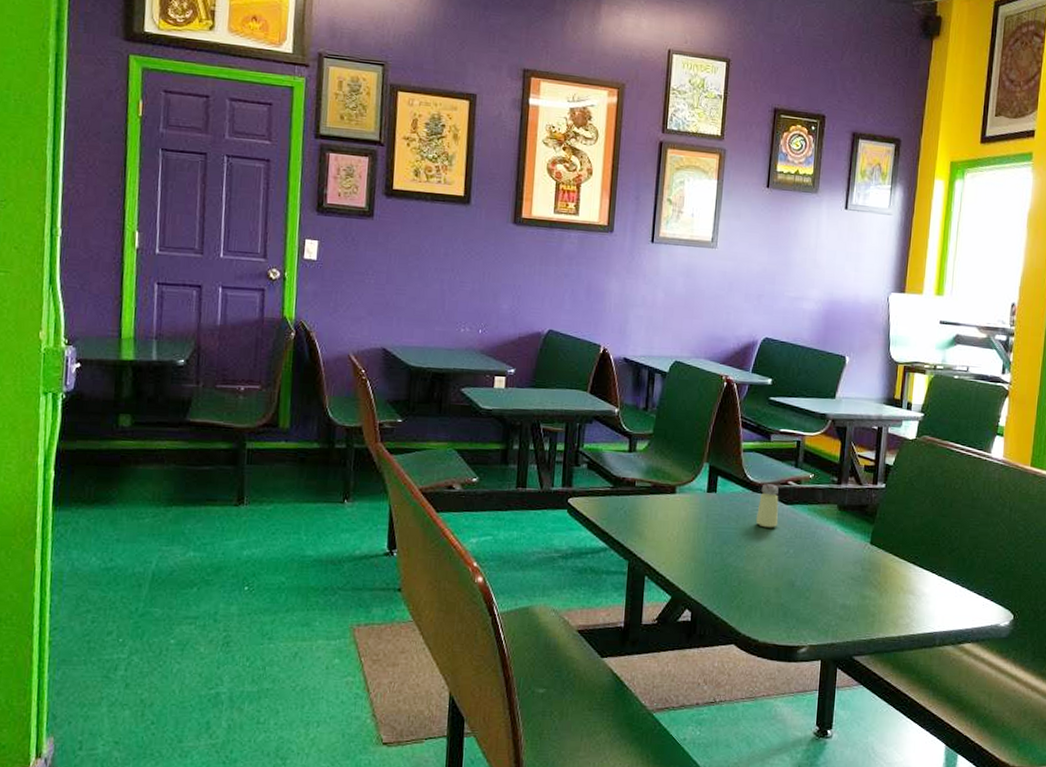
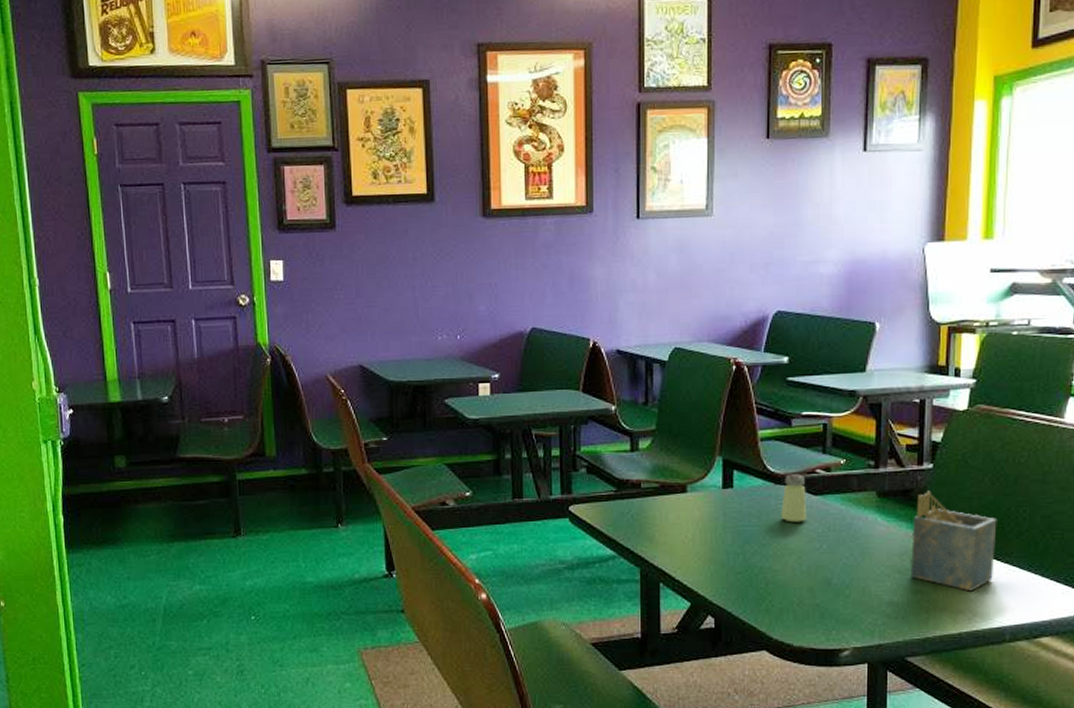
napkin holder: none [862,507,935,600] -> present [911,490,997,592]

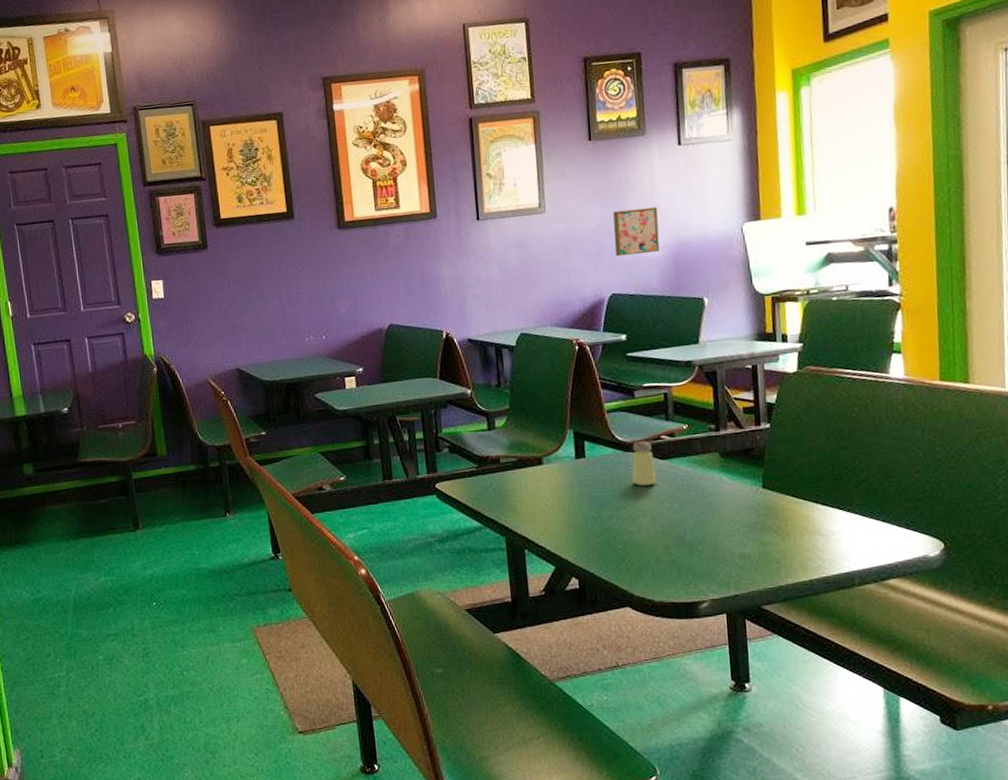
wall art: none [784,218,835,270] -> present [613,207,660,257]
napkin holder: present [911,490,997,592] -> none [756,448,837,540]

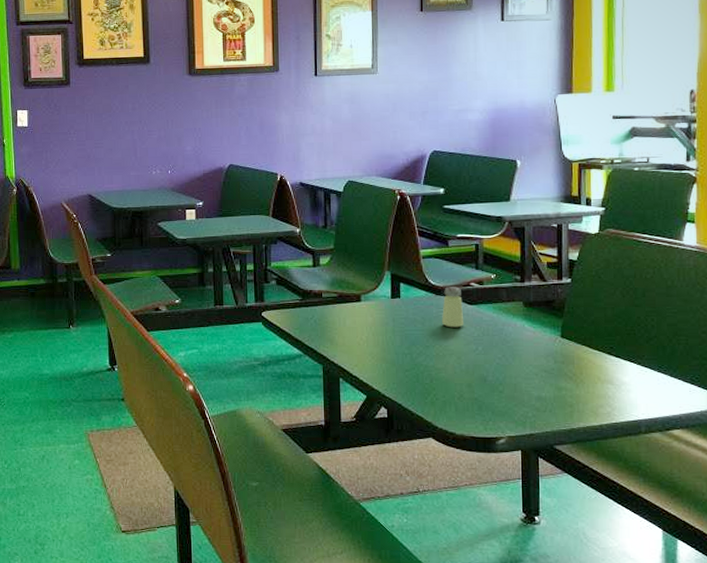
wall art: present [613,207,660,257] -> none [438,75,480,118]

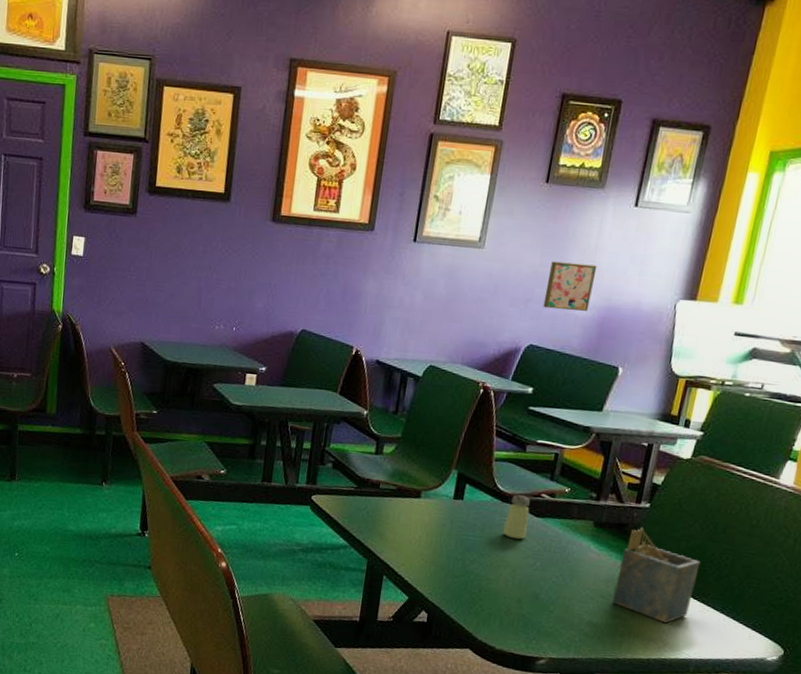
wall art: none [438,75,480,118] -> present [543,261,597,311]
napkin holder: none [555,301,629,389] -> present [612,527,701,624]

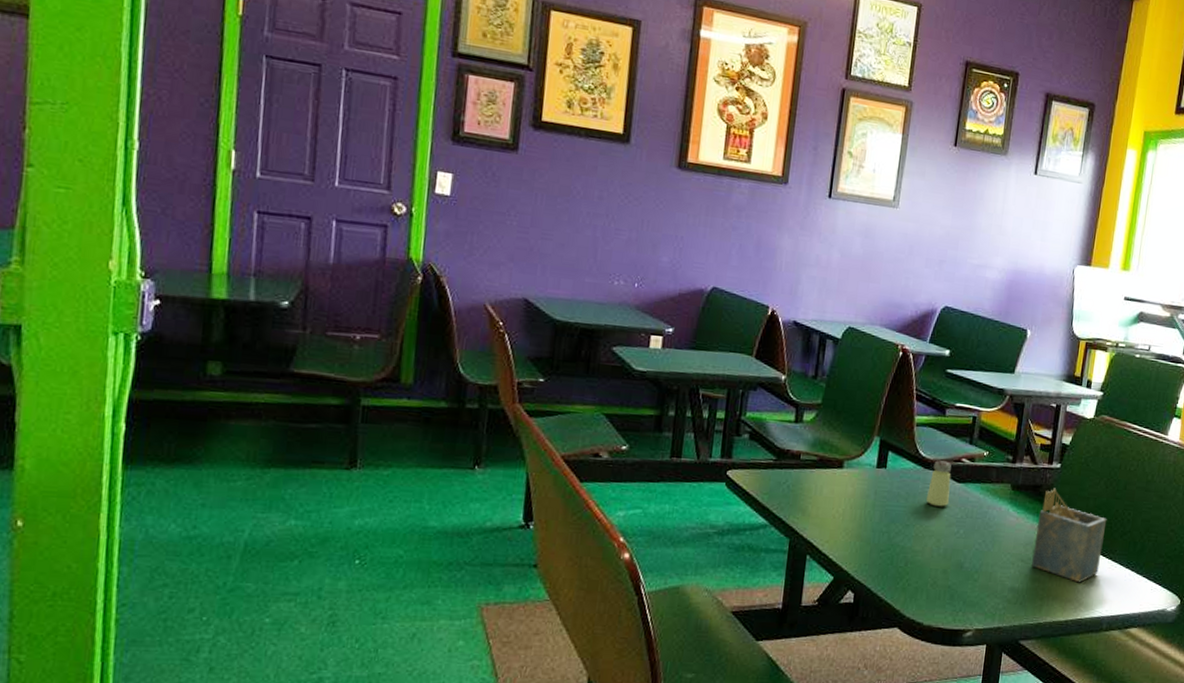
wall art: present [543,261,597,311] -> none [956,223,1004,274]

